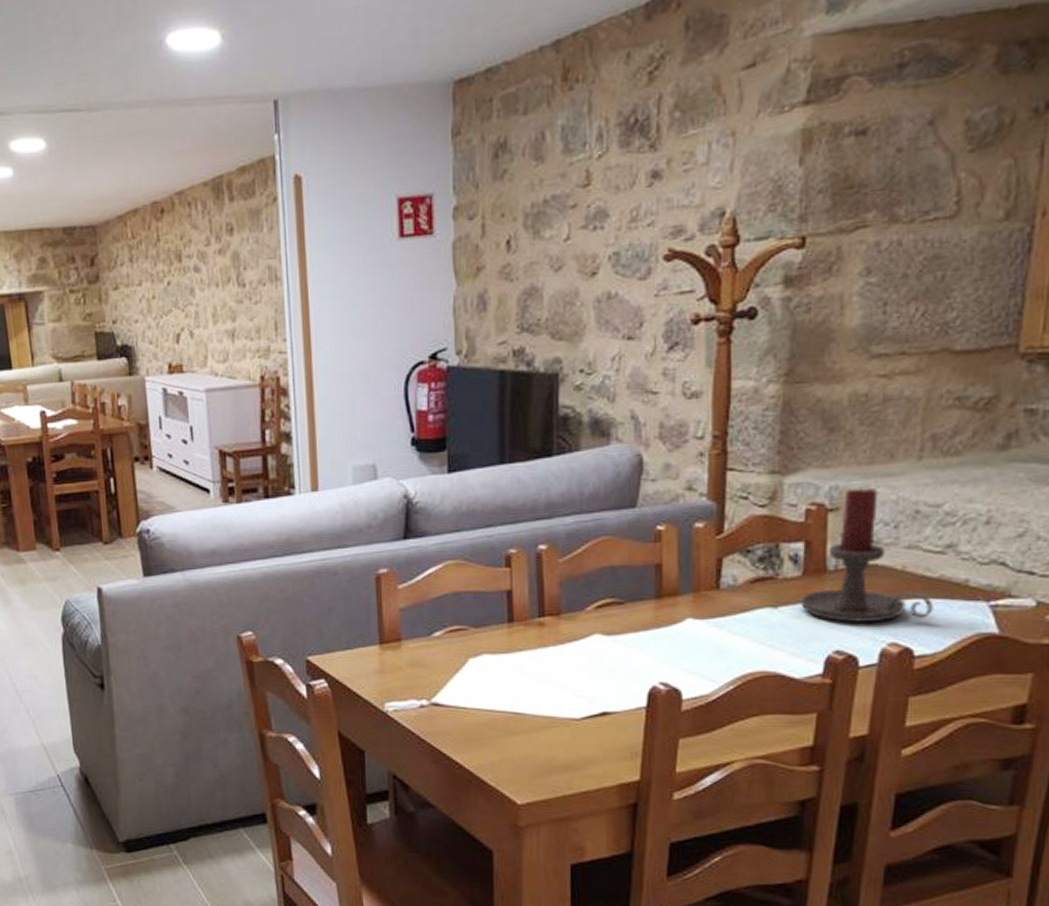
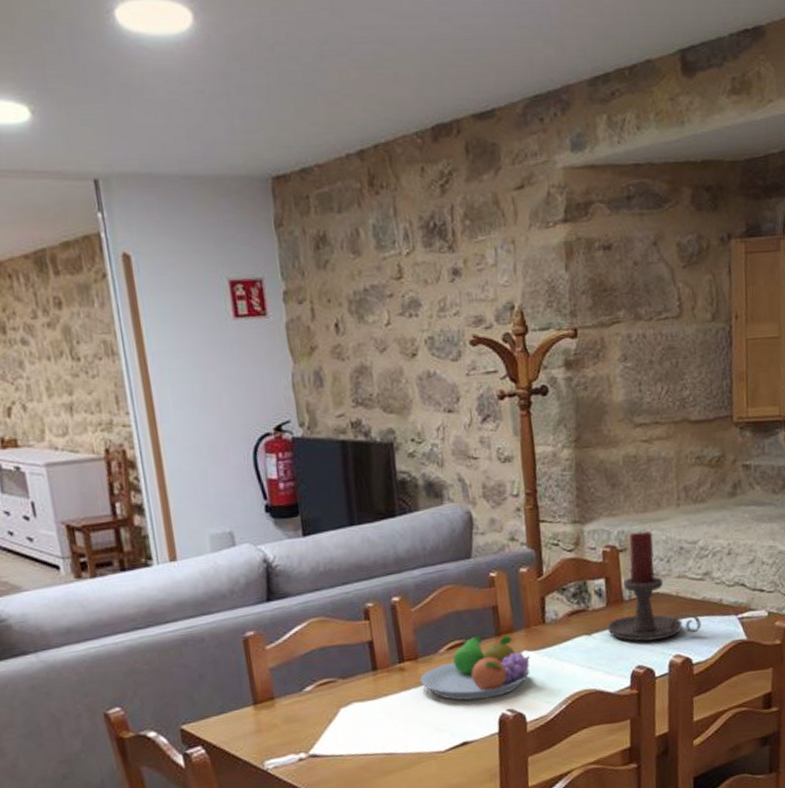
fruit bowl: none [560,595,695,668] -> present [419,635,530,701]

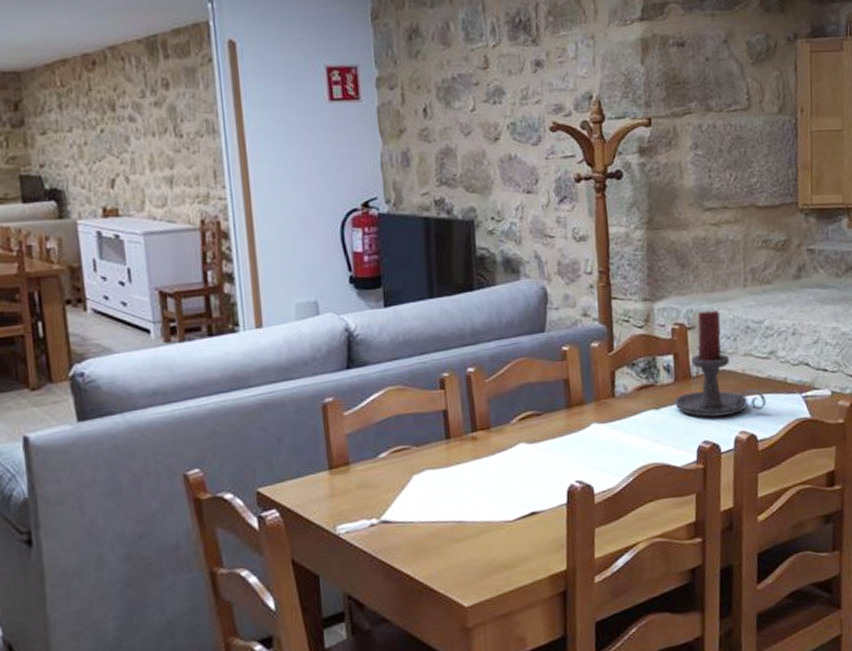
fruit bowl: present [419,635,530,701] -> none [491,407,599,471]

